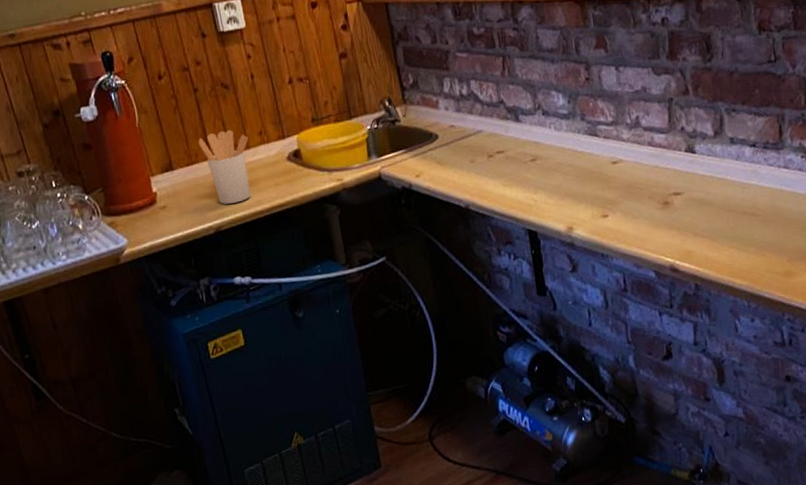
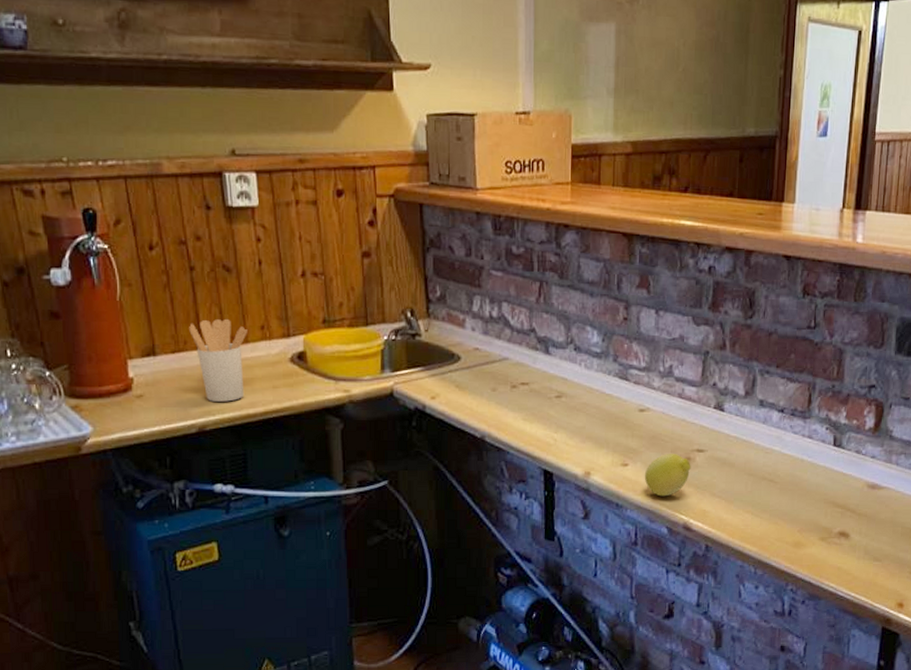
lemon: none [625,199,670,242] -> present [644,453,691,497]

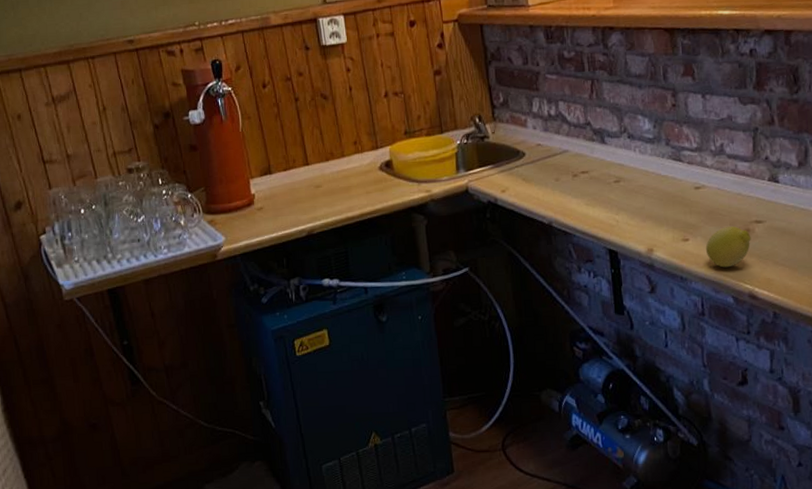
utensil holder: present [189,318,247,402] -> none [296,138,344,209]

